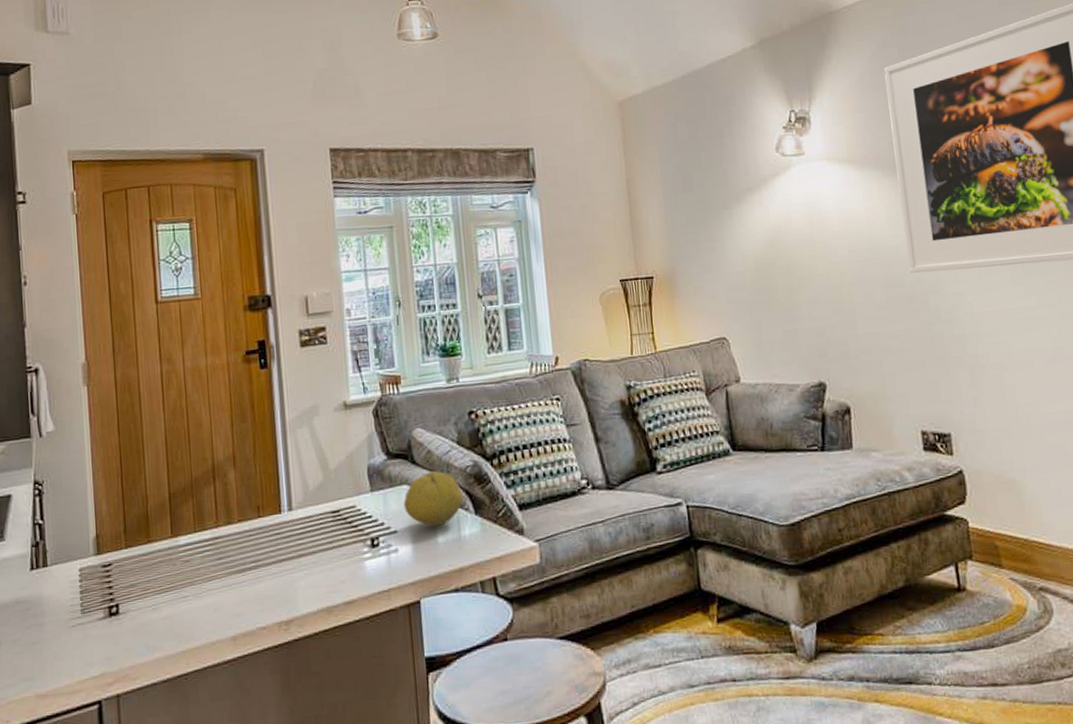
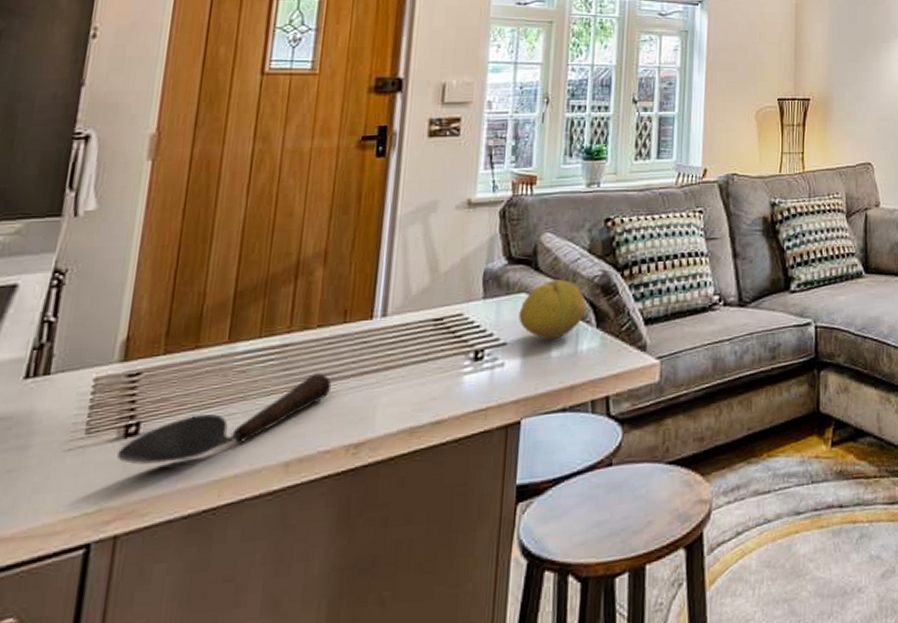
spoon: none [106,561,258,639] -> present [116,373,332,465]

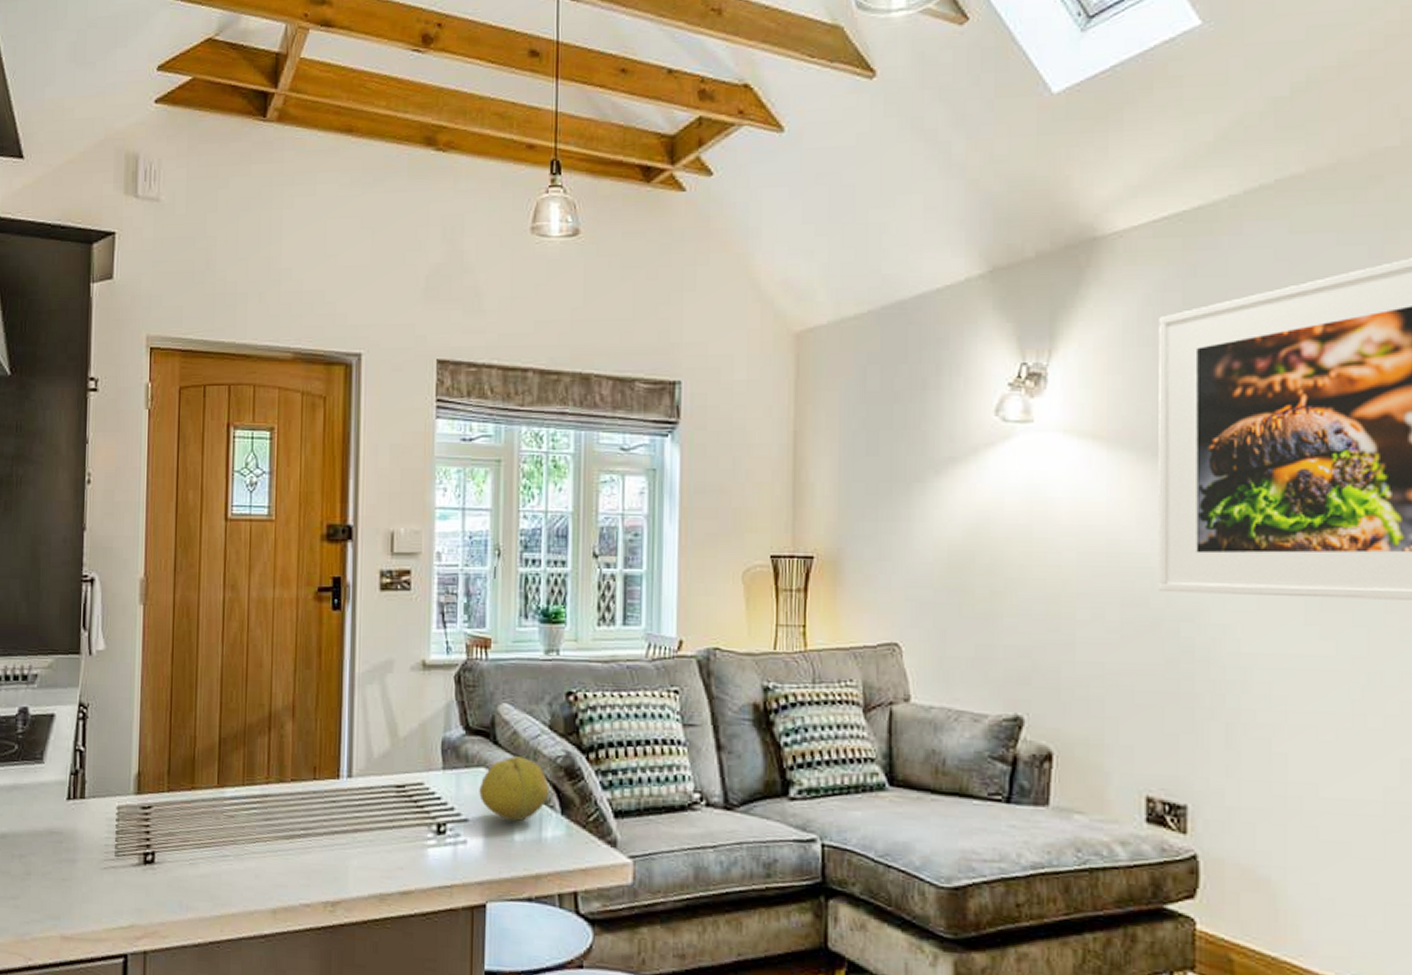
spoon: present [116,373,332,465] -> none [139,827,308,893]

